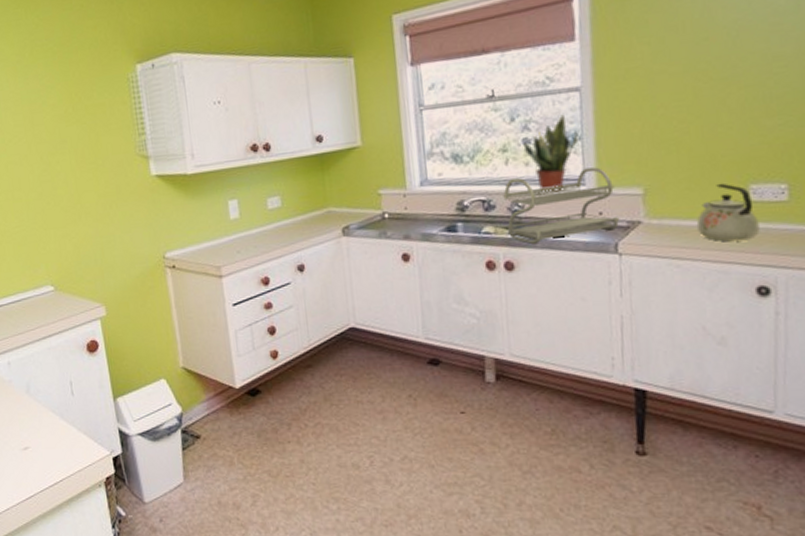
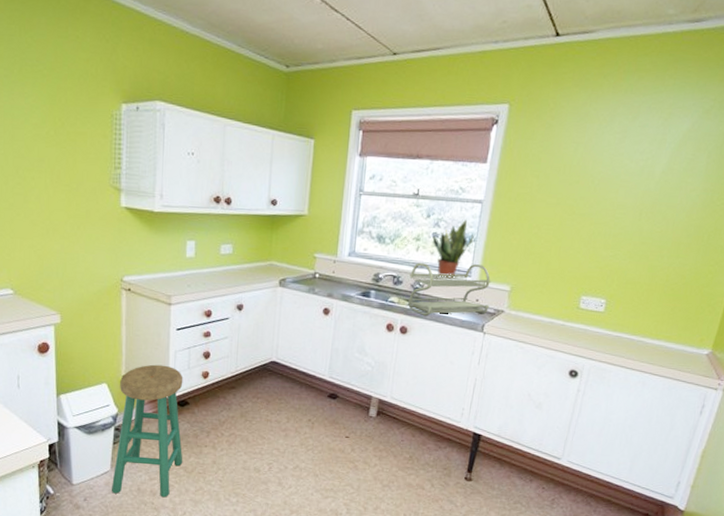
stool: none [179,349,266,511] -> present [112,364,183,498]
kettle: present [696,183,760,242] -> none [540,291,582,336]

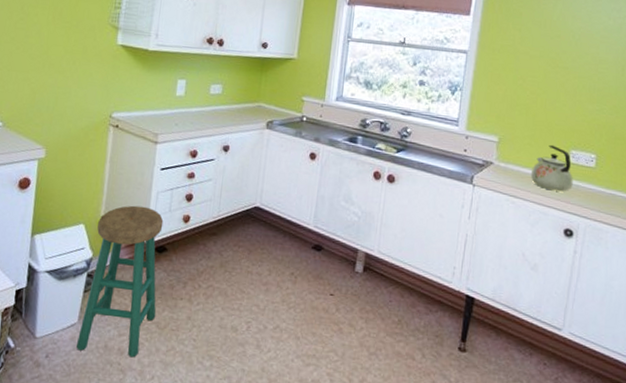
dish rack: present [408,263,492,317] -> none [395,110,479,166]
potted plant: present [432,218,474,279] -> none [418,67,460,127]
kettle: none [540,291,582,336] -> present [530,144,573,192]

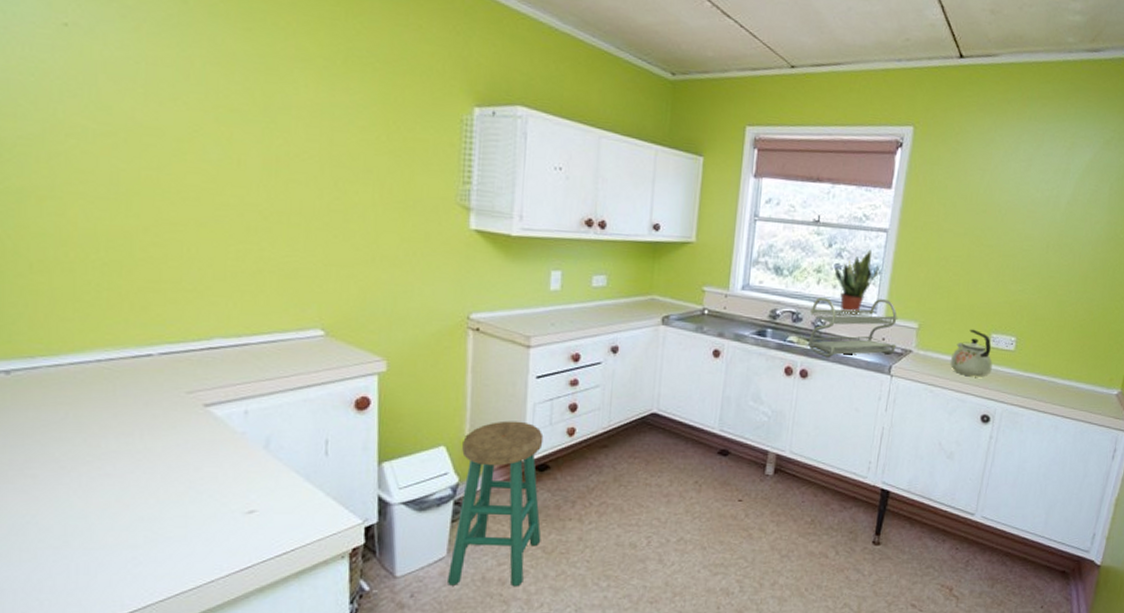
dish rack: none [395,110,479,166] -> present [808,297,898,358]
potted plant: none [418,67,460,127] -> present [834,248,879,315]

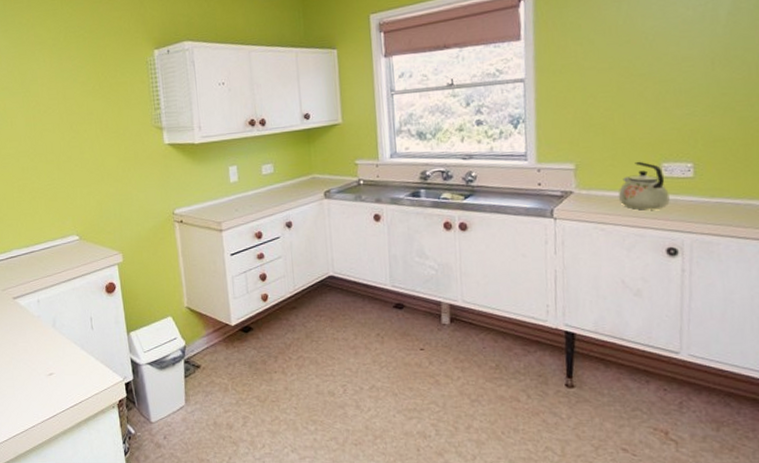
stool: present [448,420,544,587] -> none [184,292,255,430]
dish rack: present [808,297,898,358] -> none [459,145,555,210]
potted plant: present [834,248,879,315] -> none [476,100,523,166]

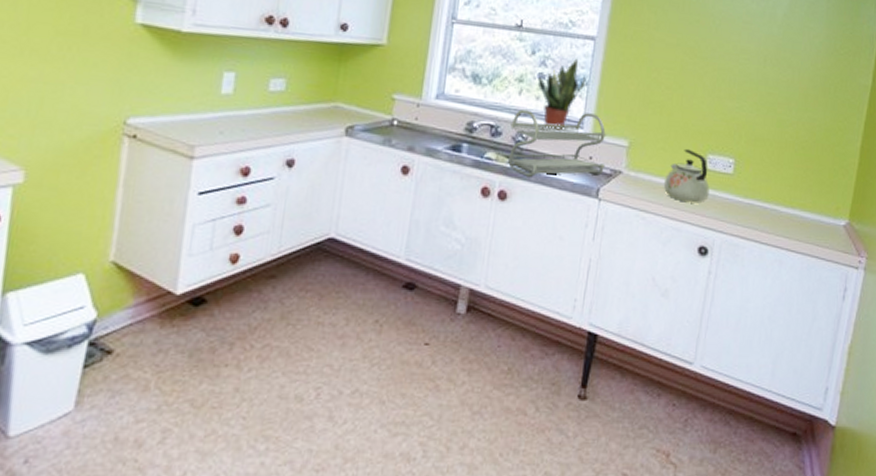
dish rack: none [459,145,555,210] -> present [508,109,607,178]
potted plant: none [476,100,523,166] -> present [537,57,586,131]

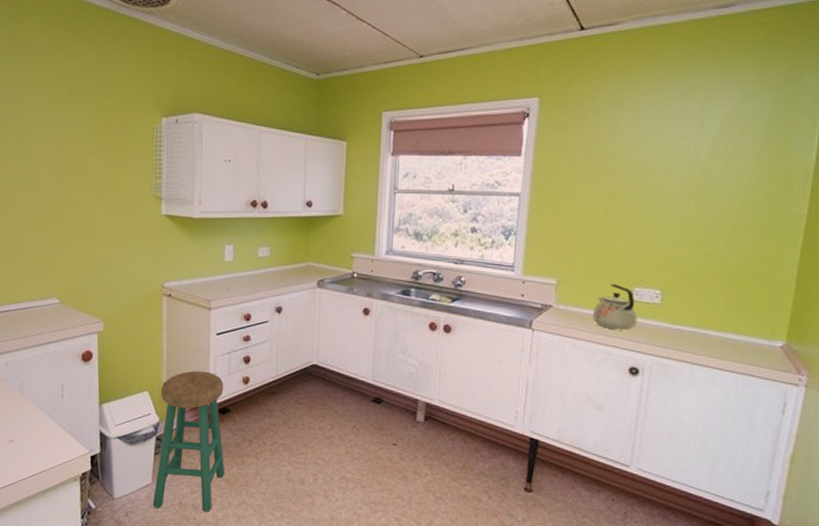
stool: none [72,244,202,450] -> present [153,370,225,512]
dish rack: present [508,109,607,178] -> none [450,258,537,314]
potted plant: present [537,57,586,131] -> none [471,211,514,274]

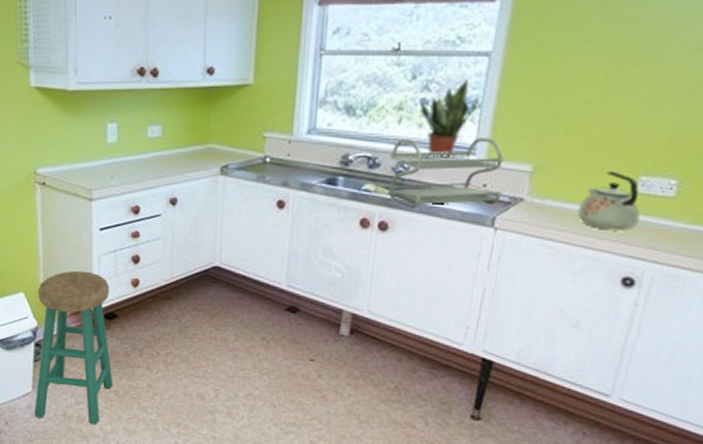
dish rack: none [450,258,537,314] -> present [388,138,505,209]
potted plant: none [471,211,514,274] -> present [419,77,479,158]

